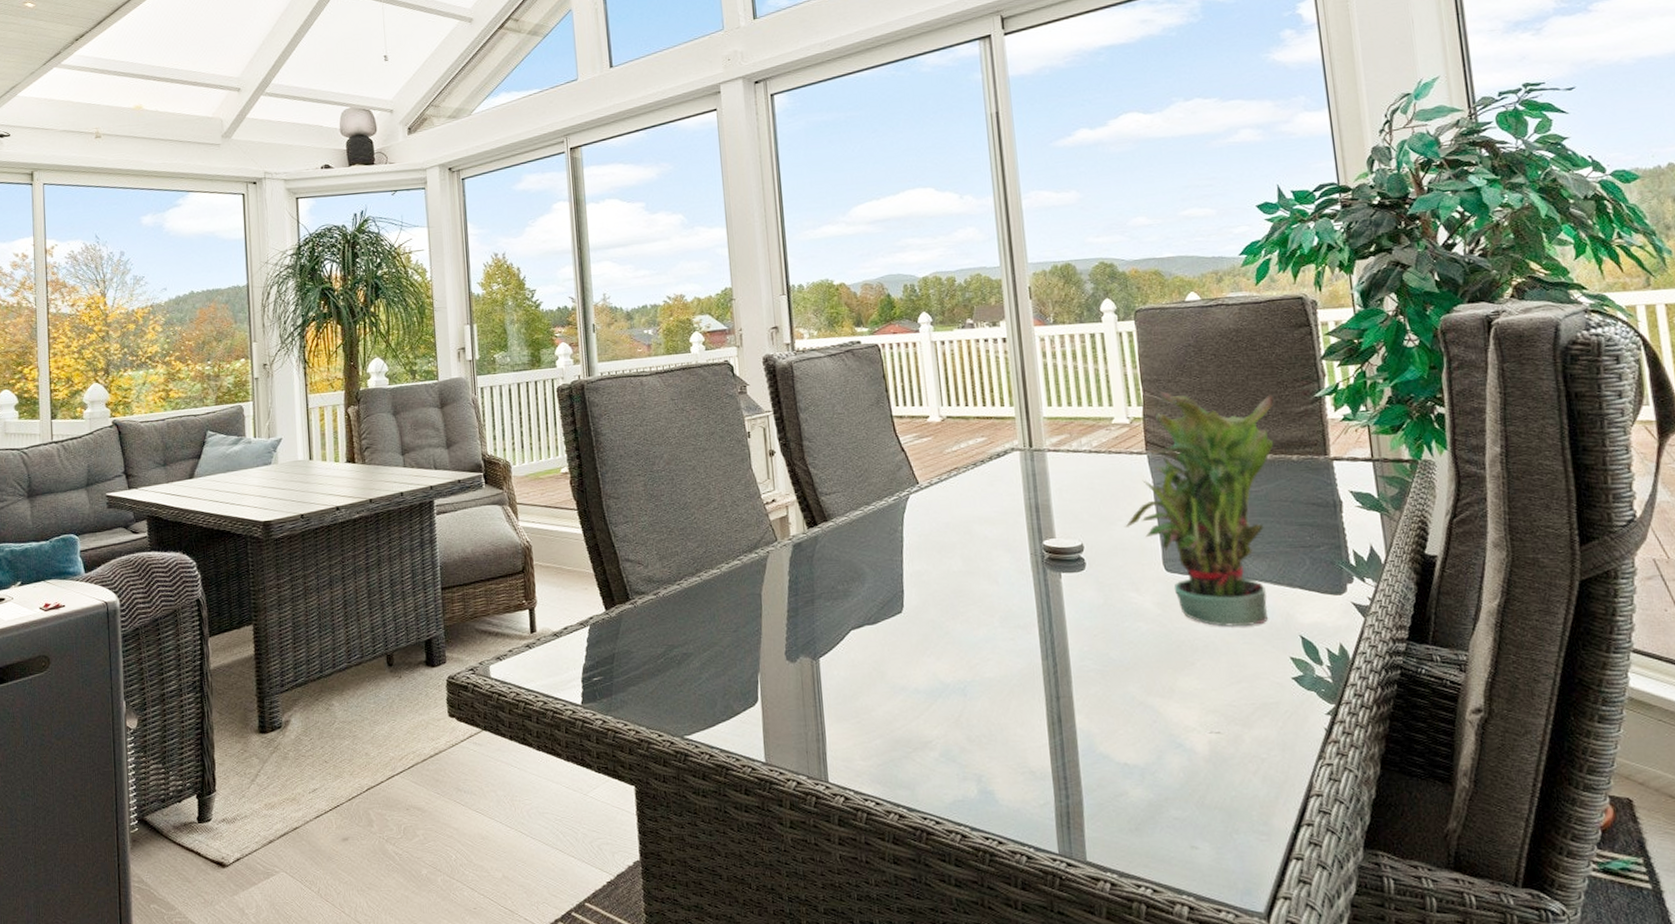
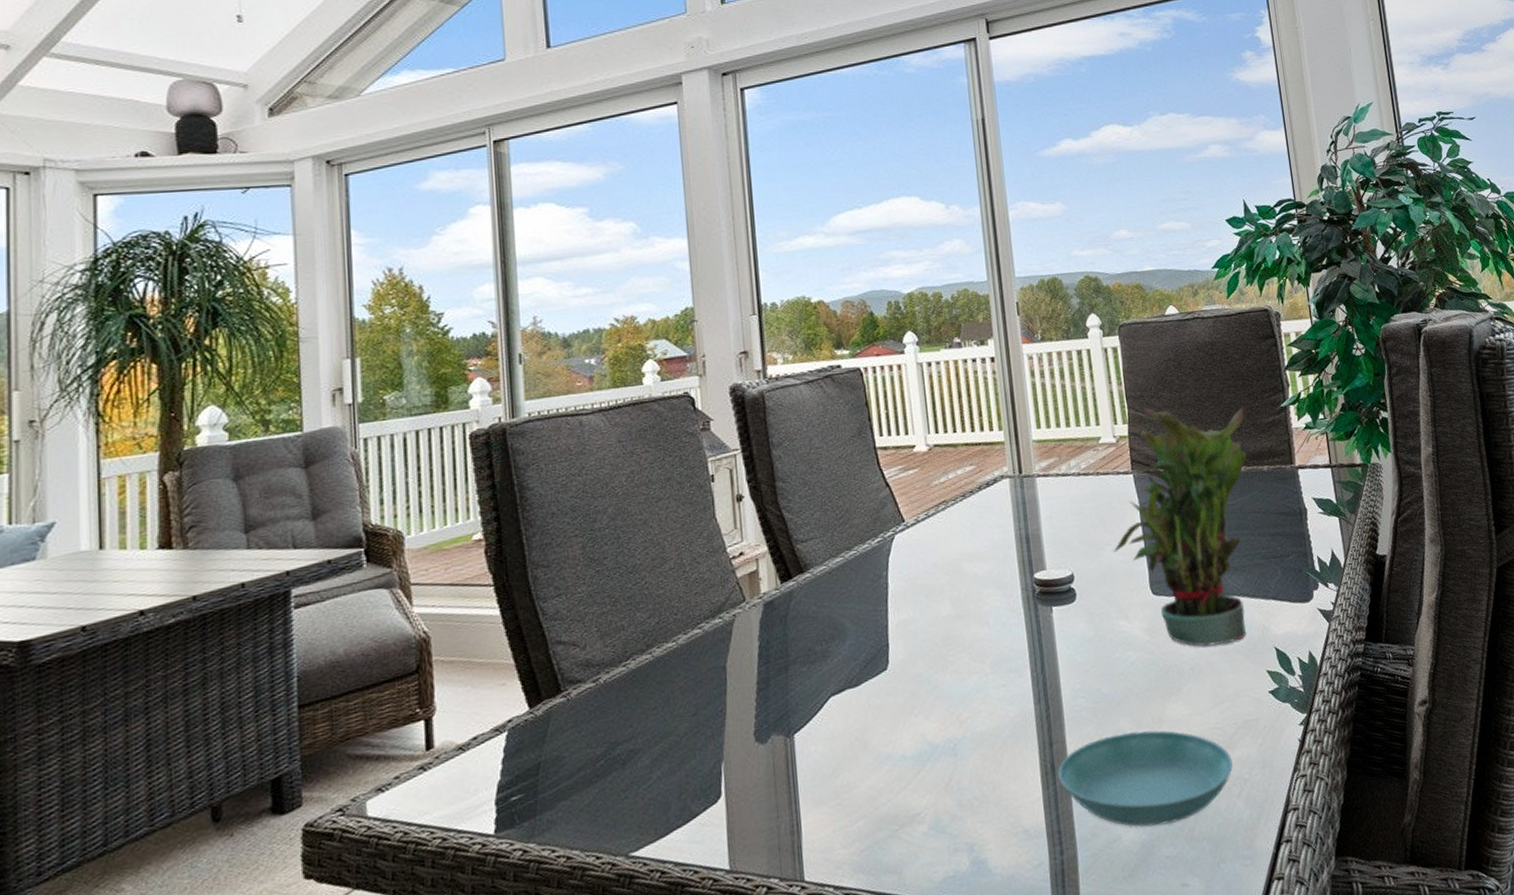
saucer: none [1064,697,1249,789] -> present [1058,729,1233,827]

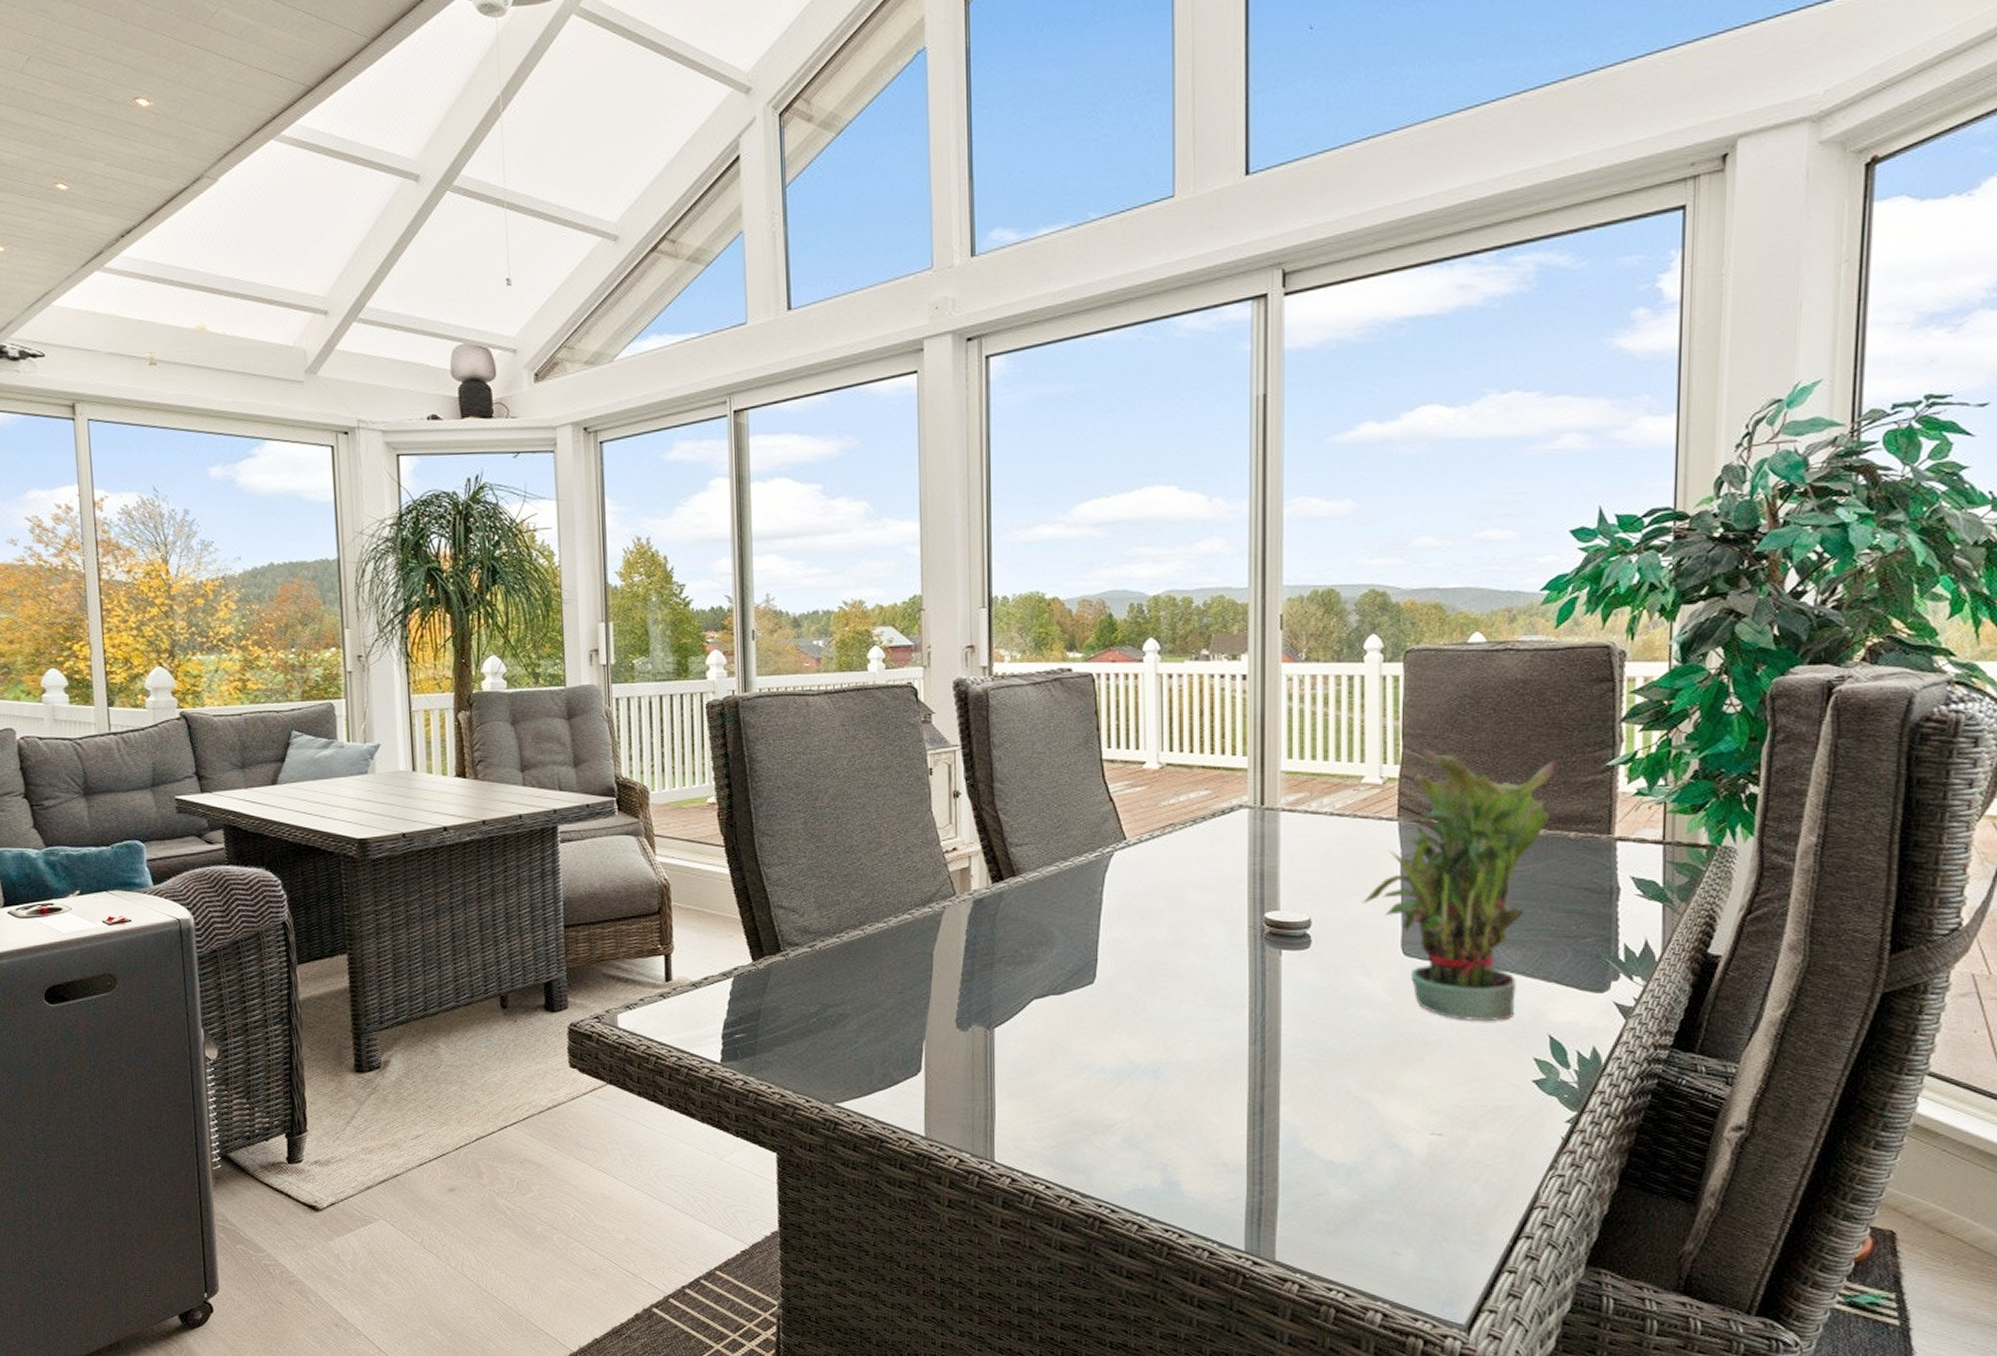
saucer: present [1058,729,1233,827] -> none [1267,1091,1474,1192]

